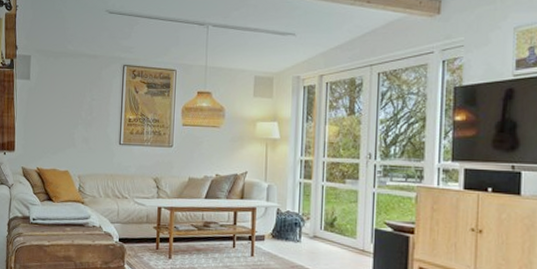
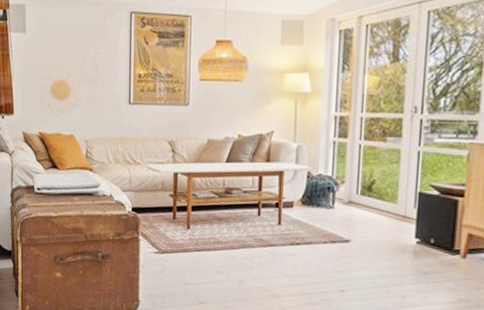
decorative wall piece: none [37,110,79,151] -> present [37,66,83,112]

